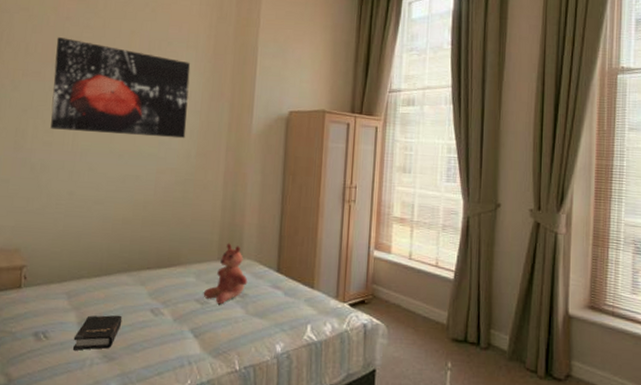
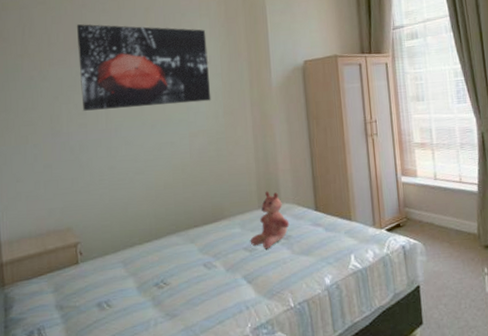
hardback book: present [73,315,123,351] -> none [135,274,179,314]

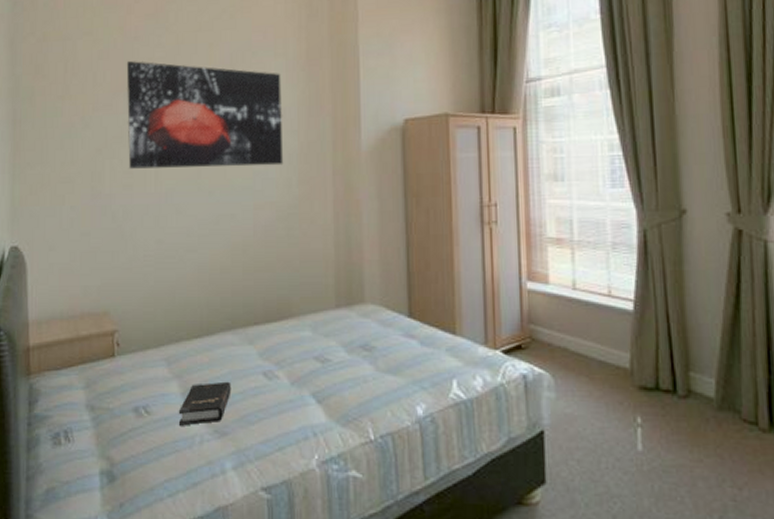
hardback book: none [135,274,179,314] -> present [178,381,232,426]
teddy bear: present [250,191,290,249] -> none [322,286,374,362]

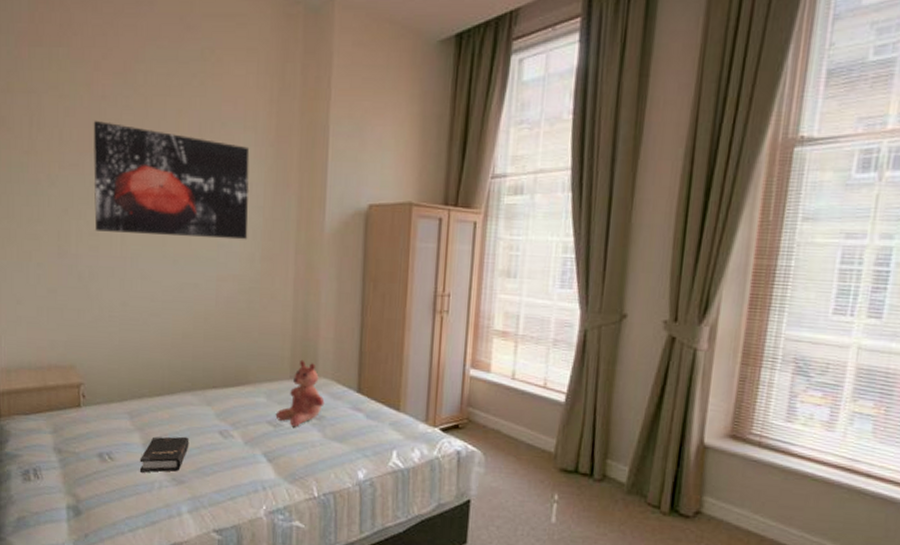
teddy bear: none [322,286,374,362] -> present [275,359,325,427]

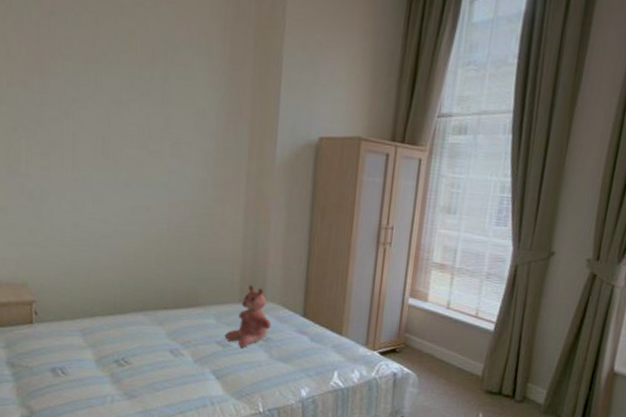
wall art: present [93,121,250,240] -> none [42,37,203,167]
hardback book: present [139,436,190,473] -> none [92,353,141,387]

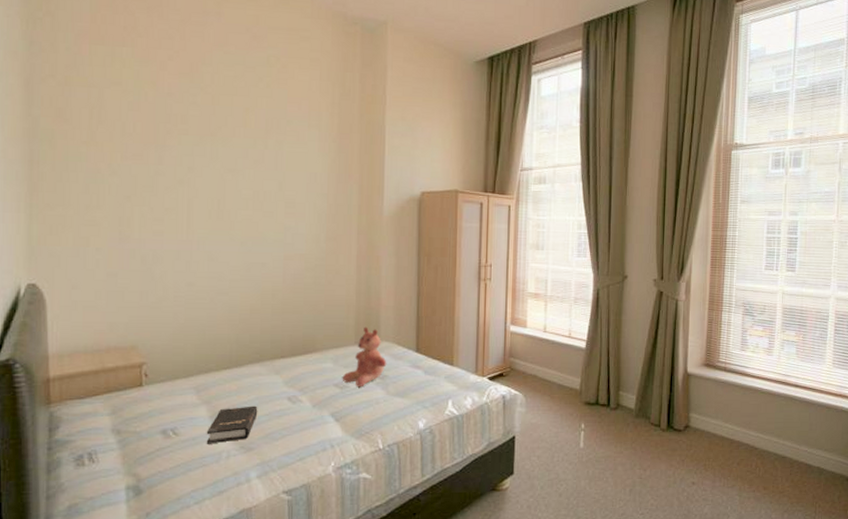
hardback book: none [92,353,141,387] -> present [206,405,258,444]

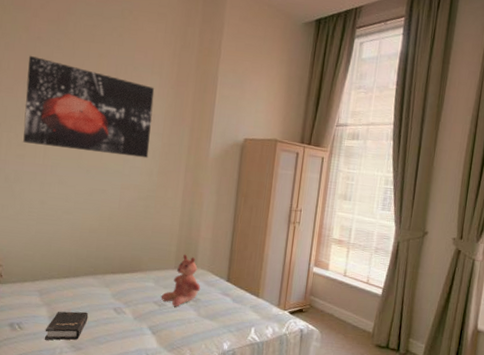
wall art: none [158,116,314,223] -> present [23,56,155,159]

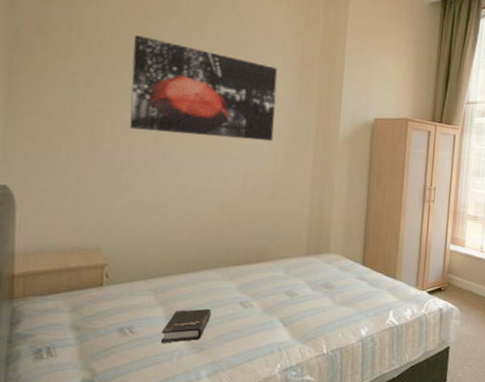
teddy bear: present [161,254,201,307] -> none [292,239,335,296]

